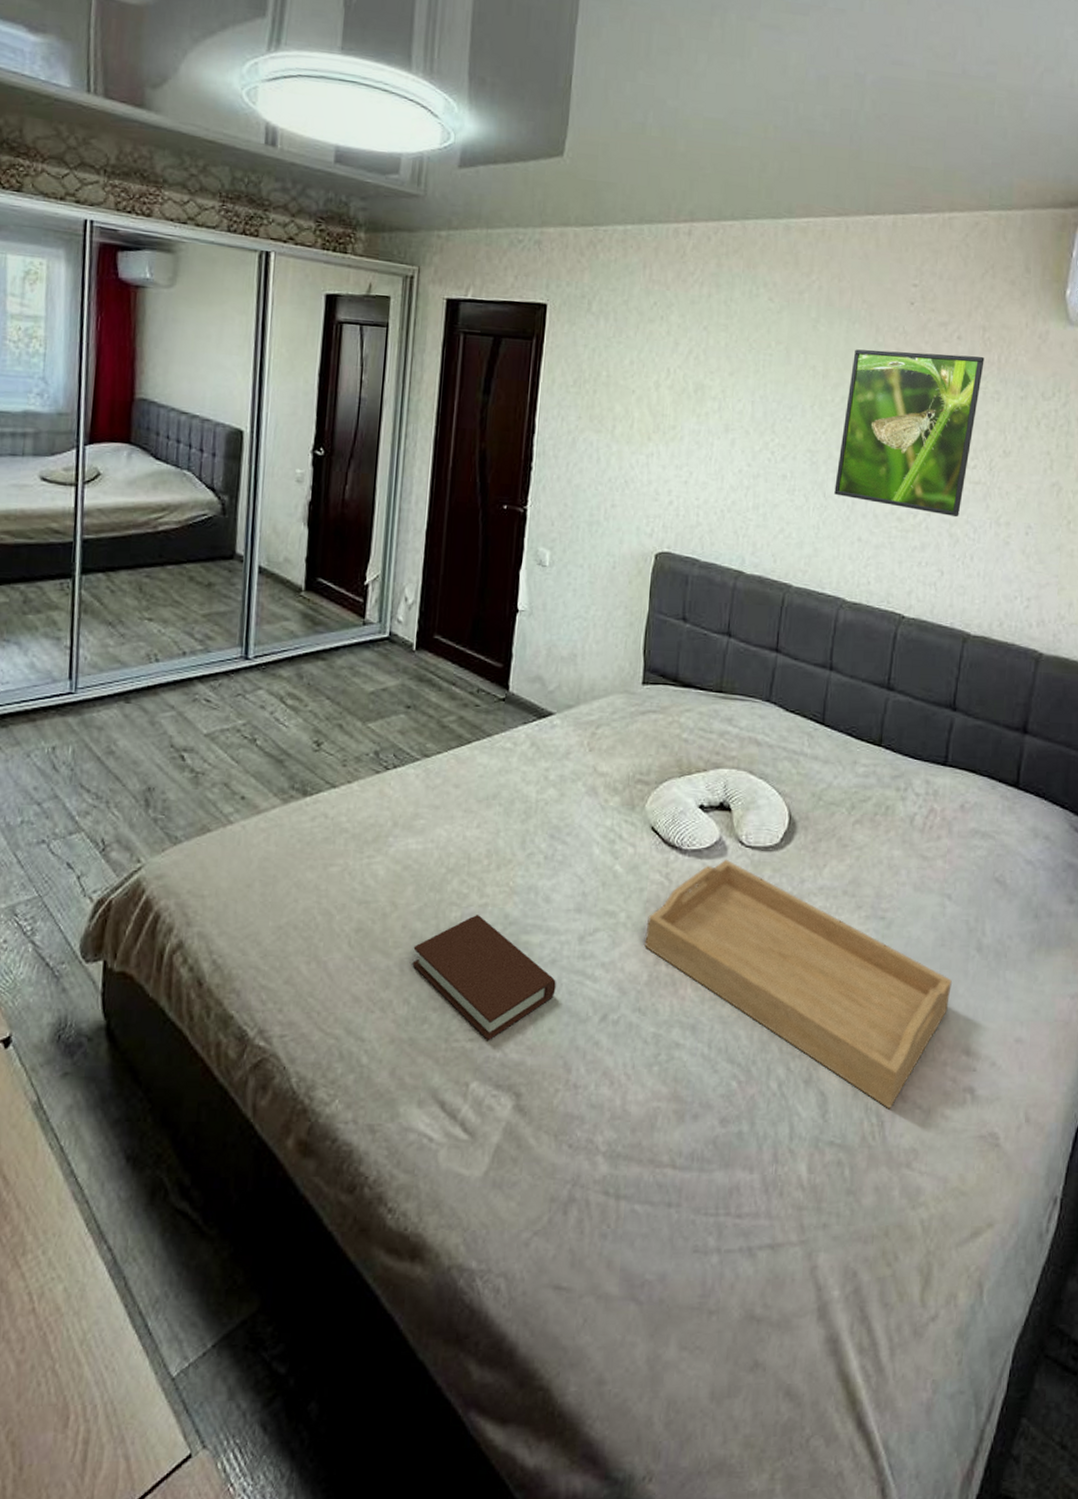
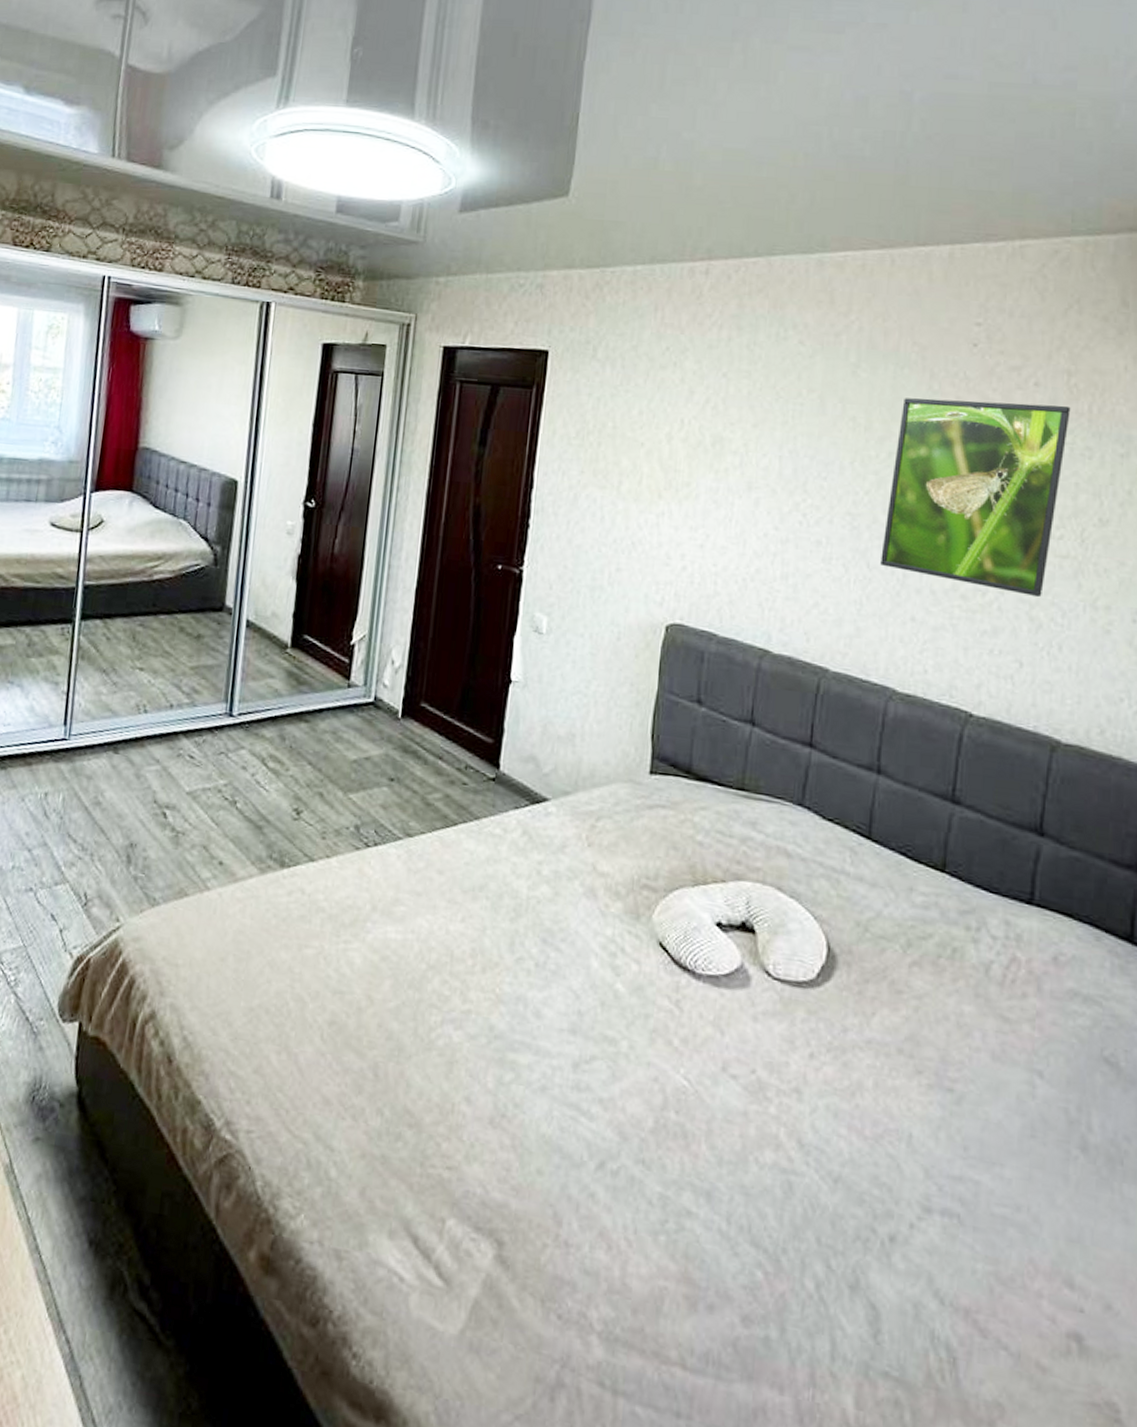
book: present [412,915,556,1040] -> none [387,1022,546,1172]
serving tray: present [644,859,952,1110] -> none [650,991,1047,1344]

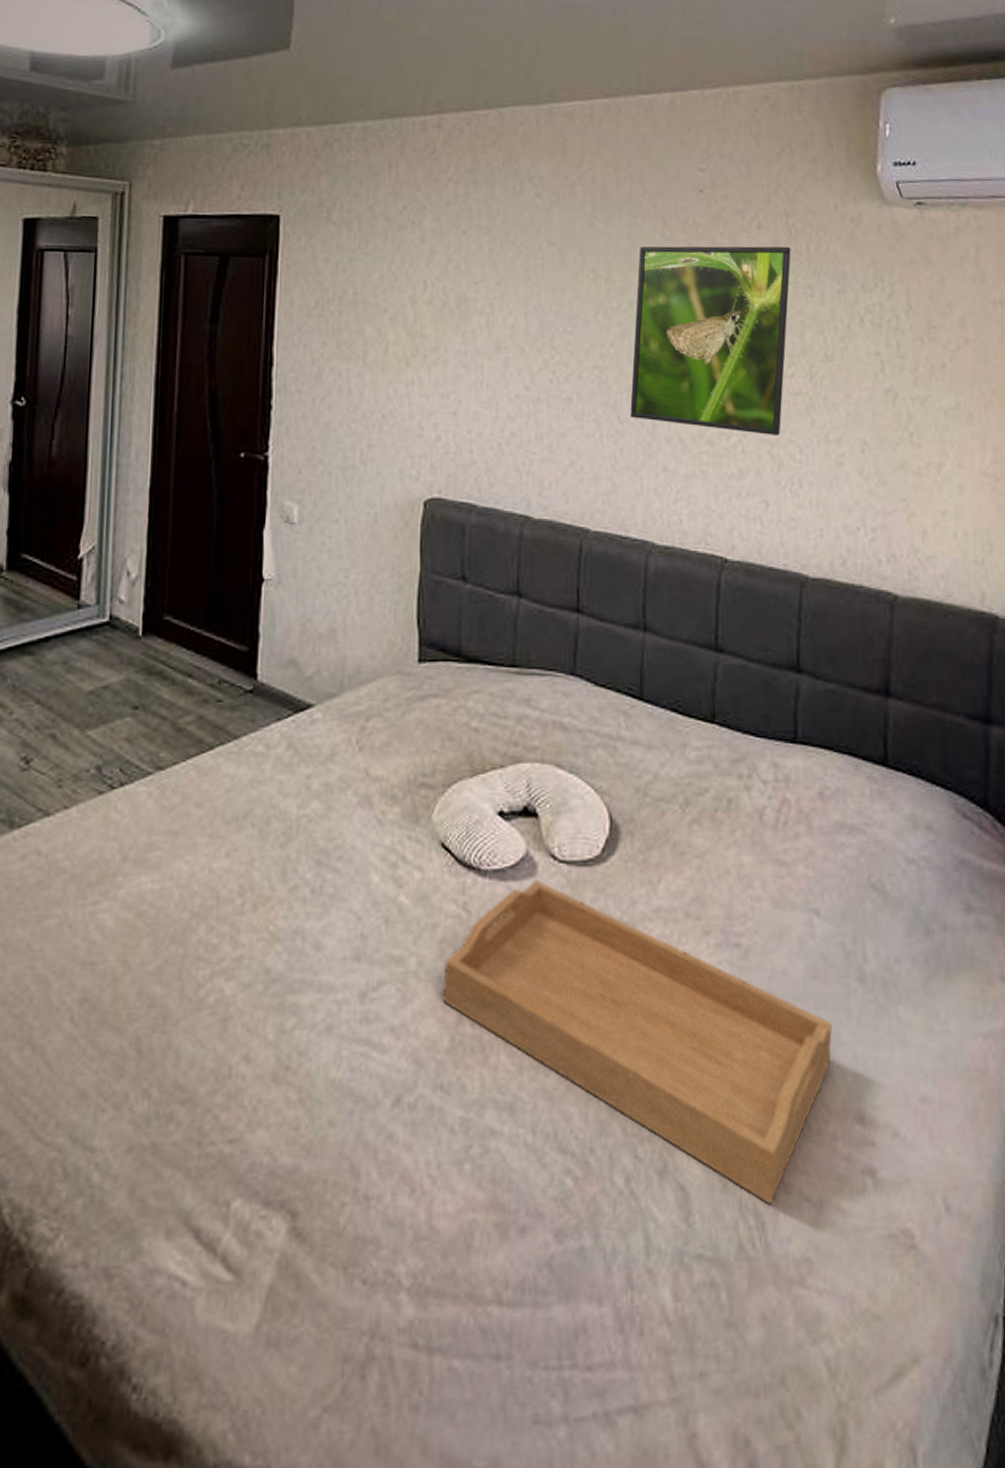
serving tray: none [650,991,1047,1344] -> present [443,879,832,1205]

